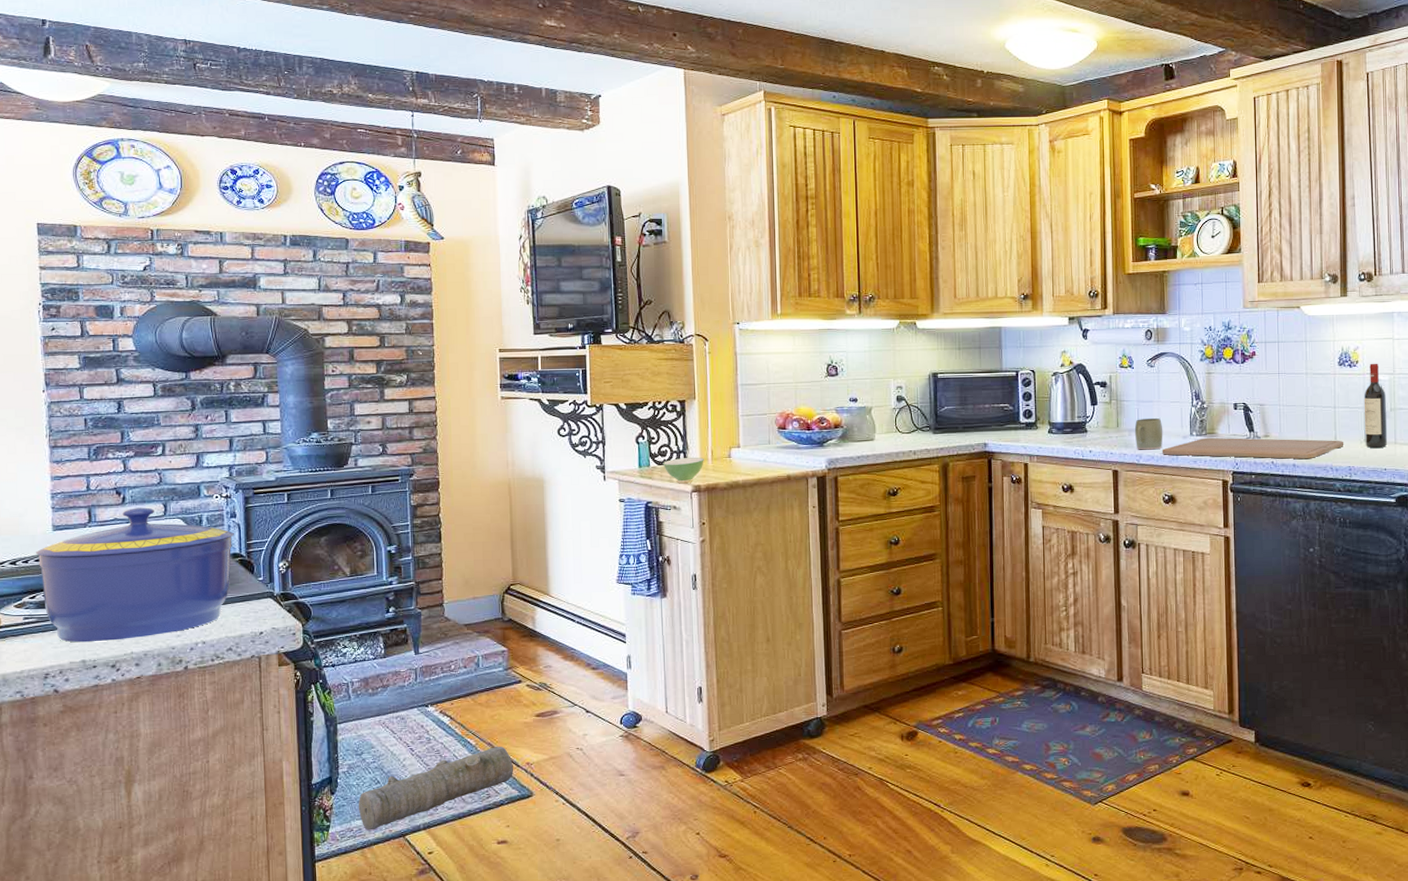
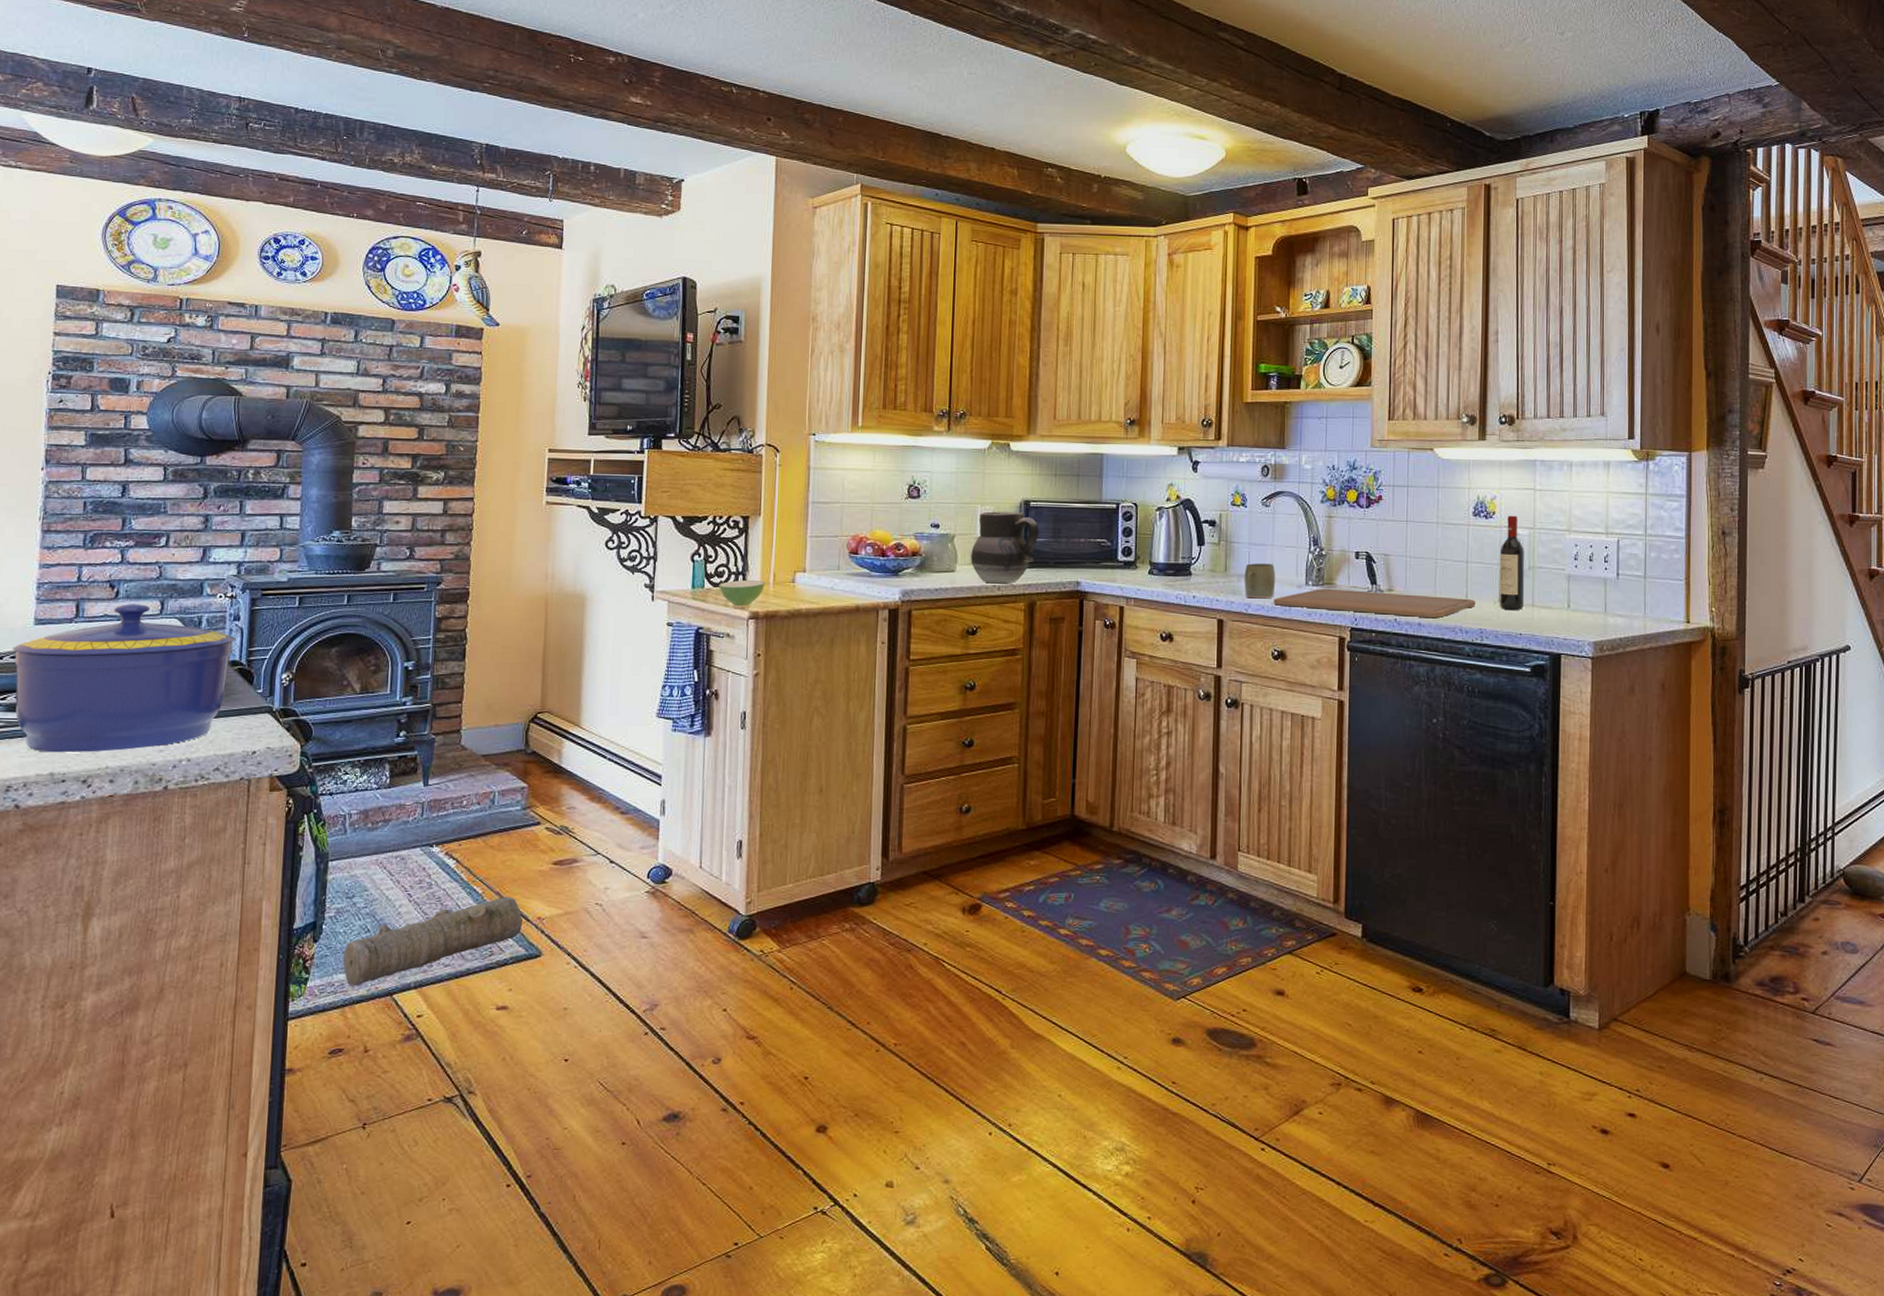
ceramic jug: none [887,384,948,449] -> present [971,511,1039,584]

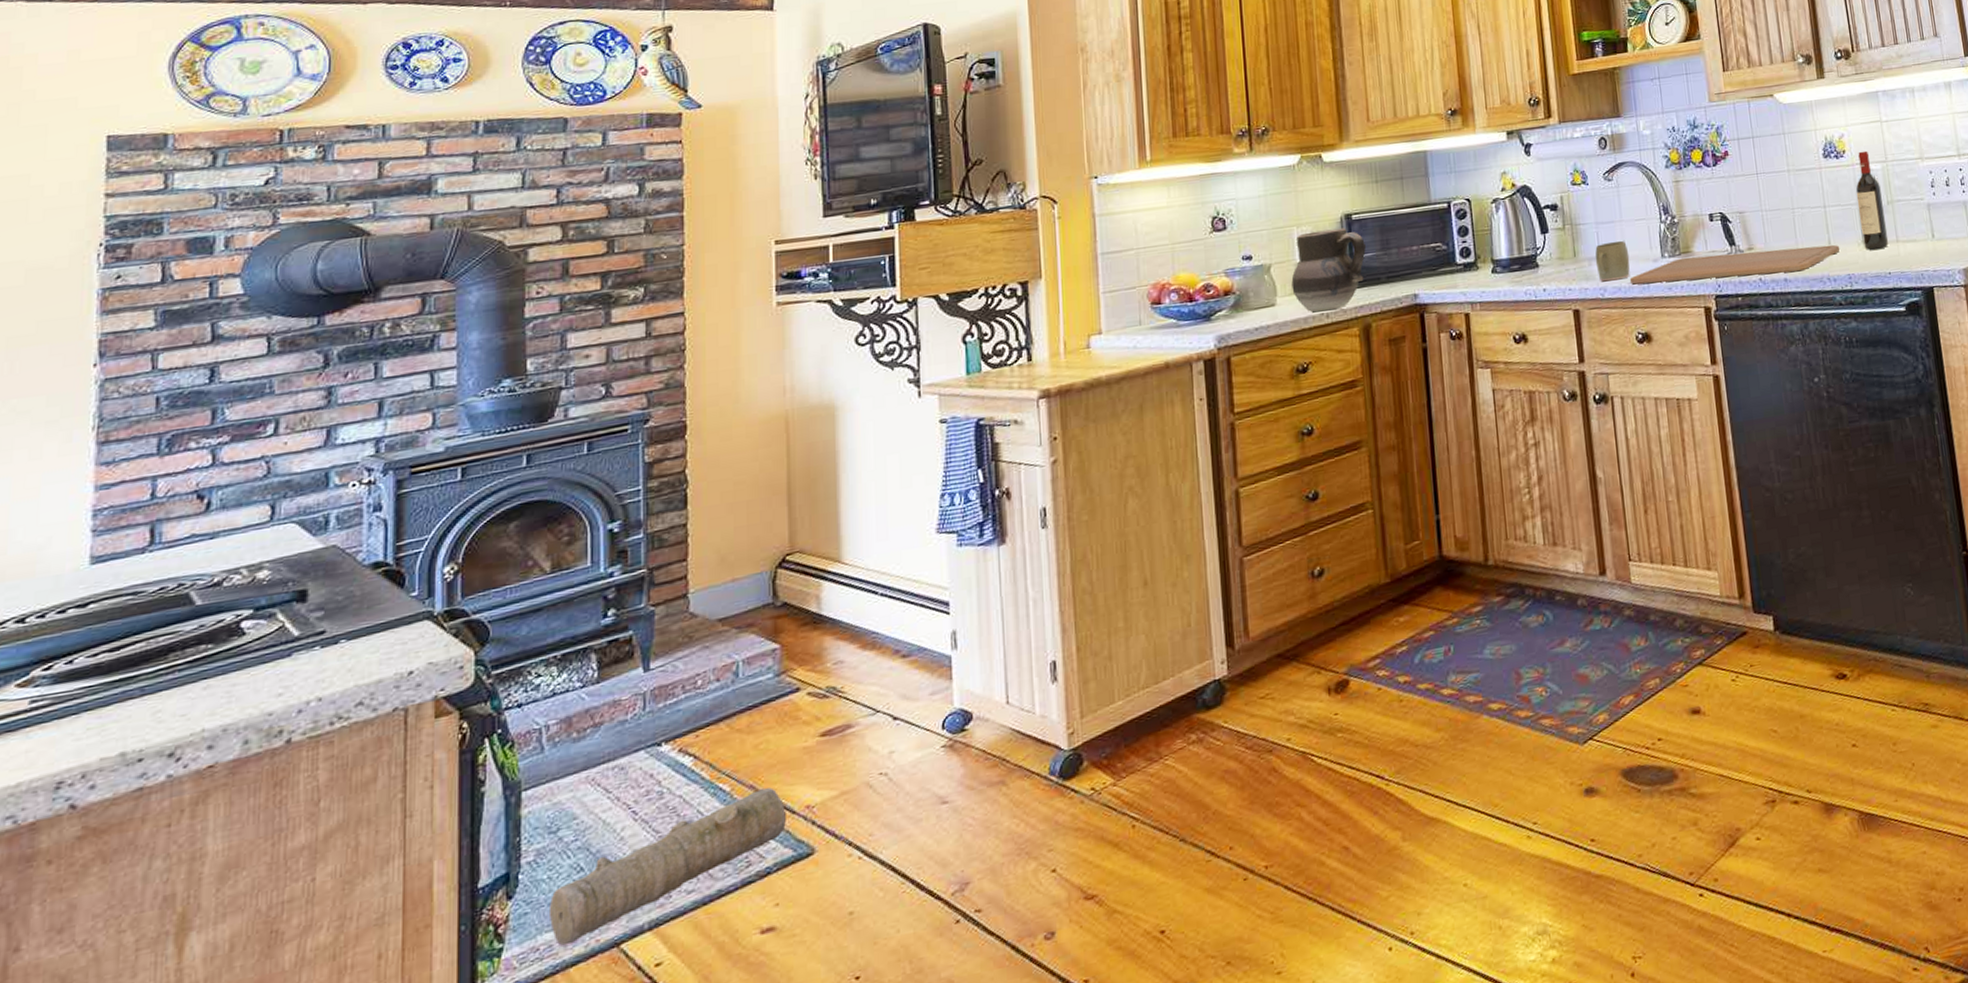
cooking pot: present [12,603,236,753] -> none [58,512,377,728]
bowl: present [718,579,766,608] -> none [998,352,1056,389]

